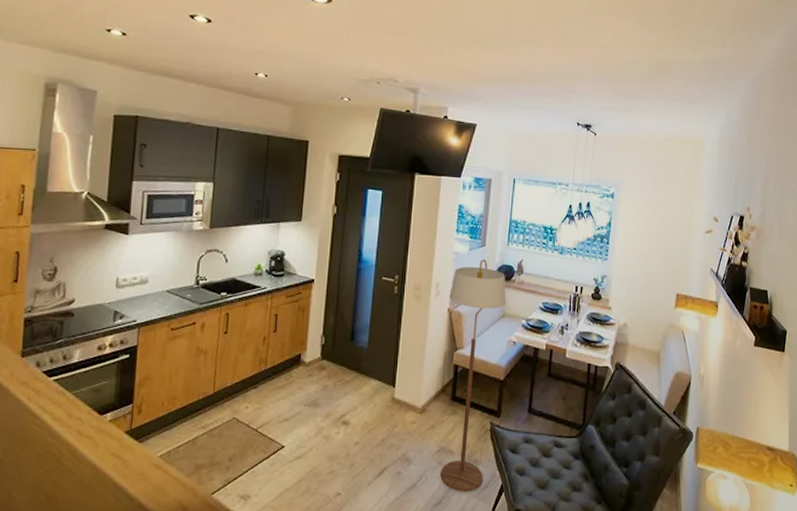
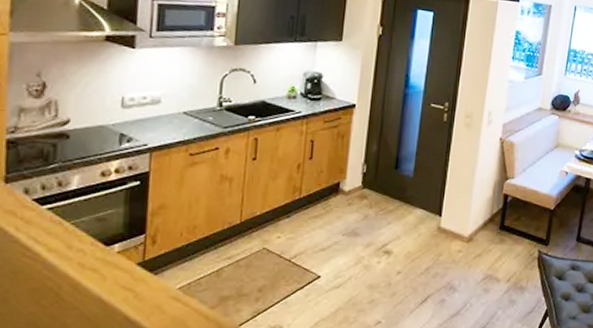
floor lamp: present [440,259,507,491] -> none [485,88,561,317]

